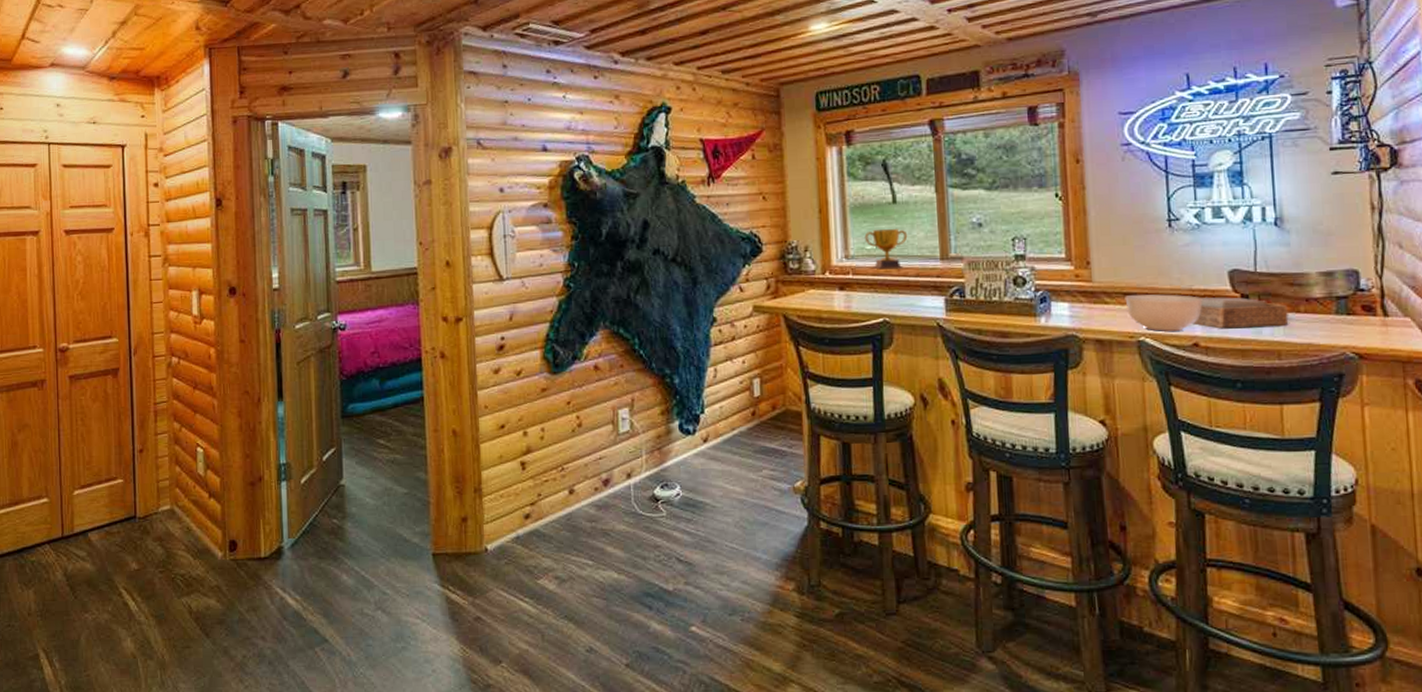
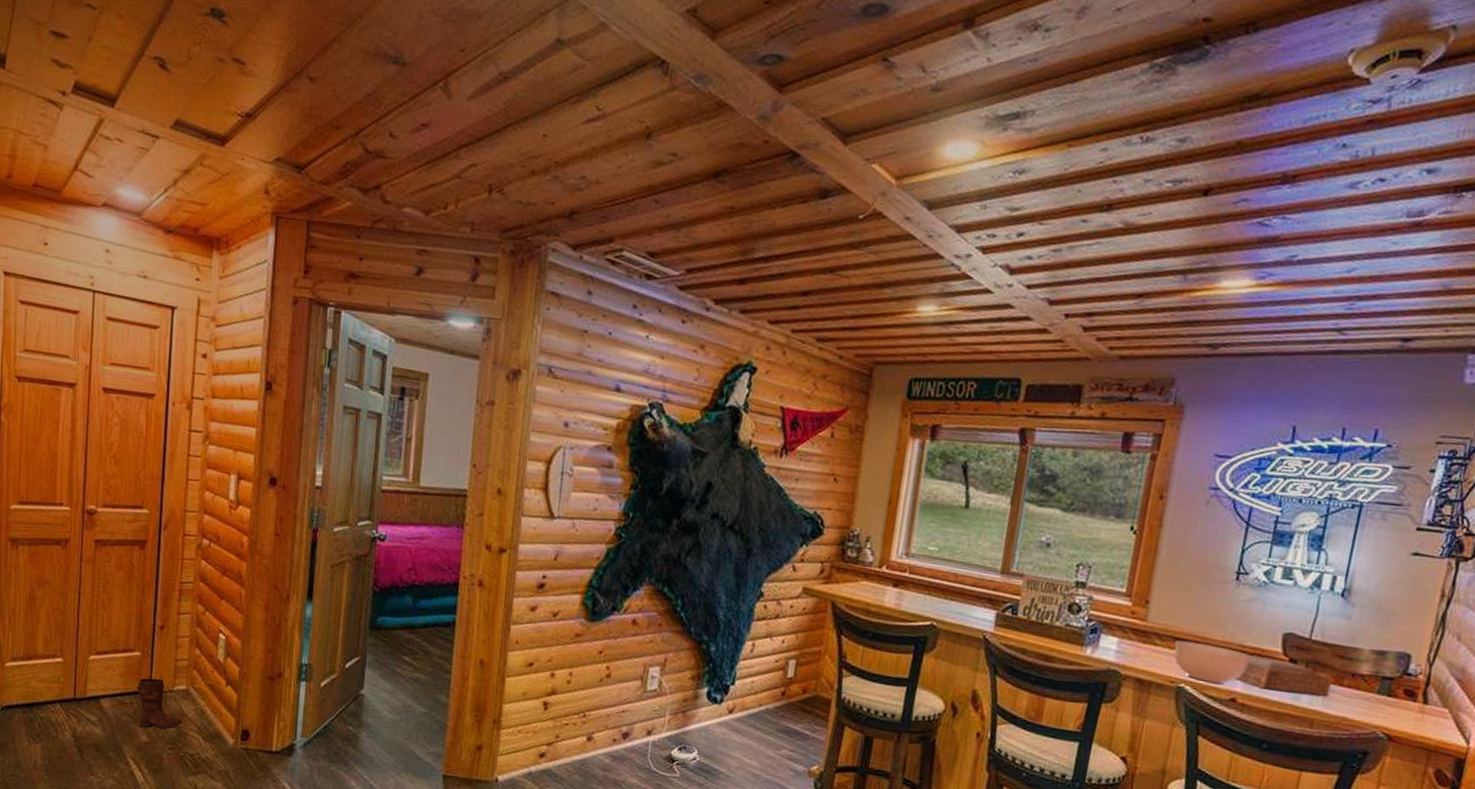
boot: none [123,503,170,555] -> present [137,678,182,729]
trophy: present [864,229,908,270] -> none [928,532,973,576]

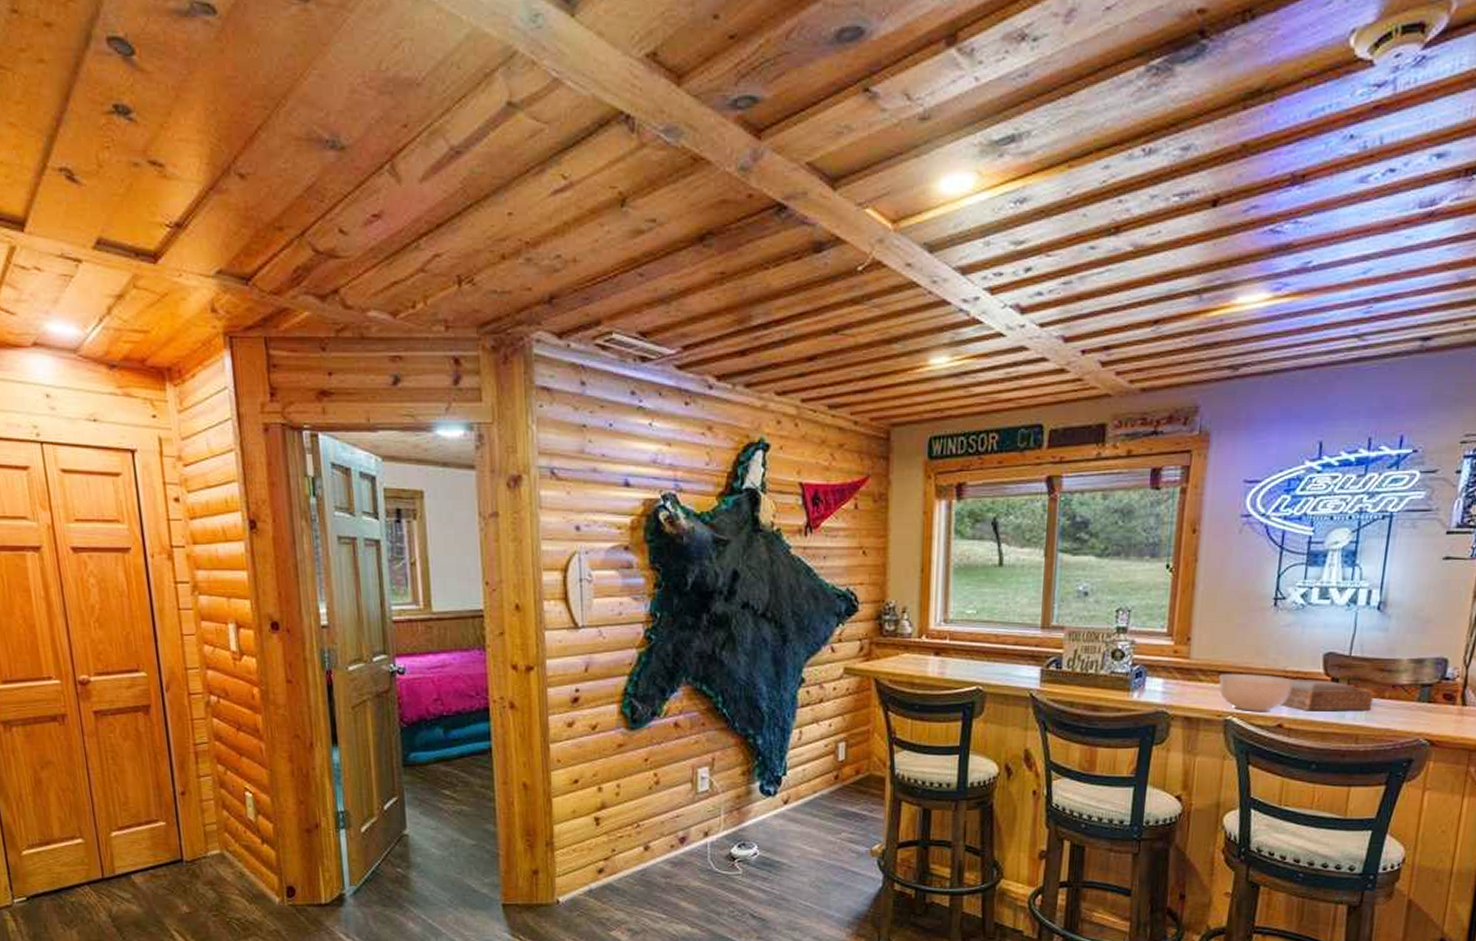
boot: present [137,678,182,729] -> none [168,846,222,898]

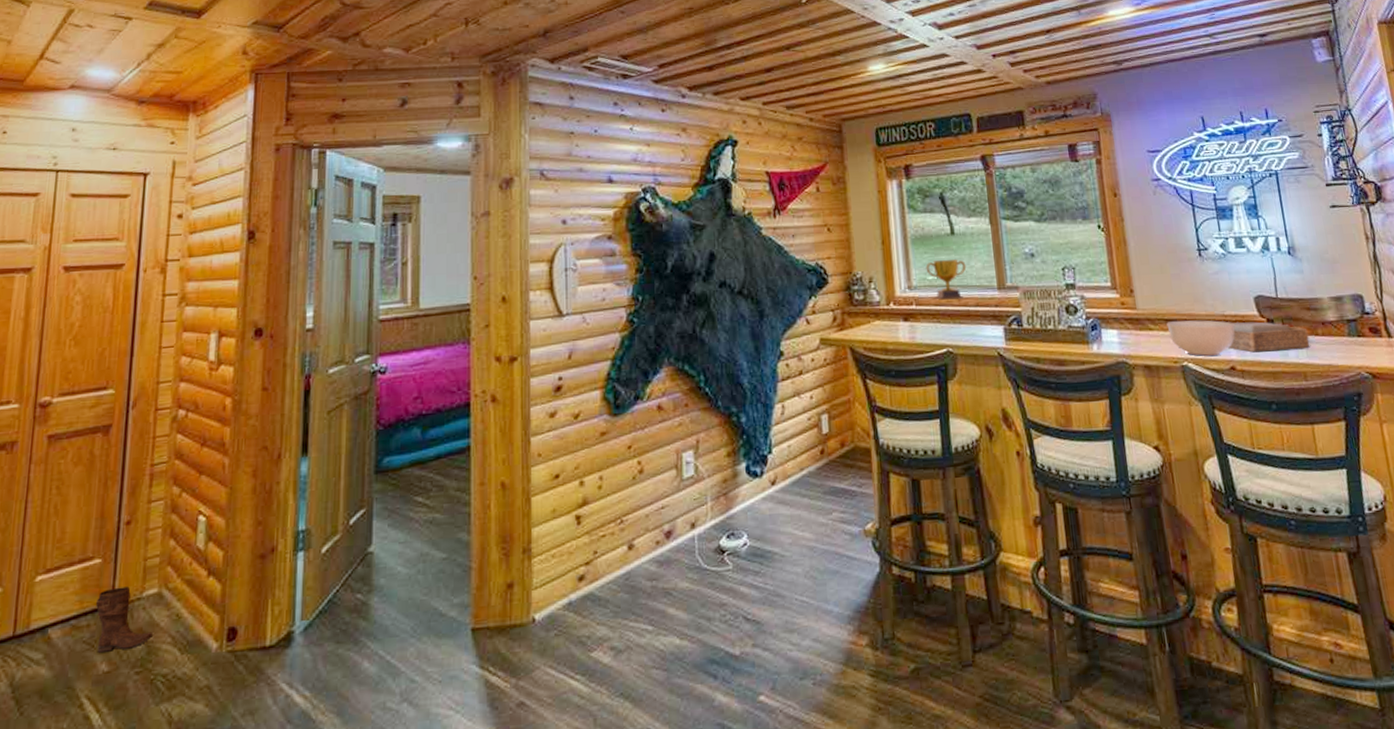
boot: none [168,846,222,898] -> present [96,586,153,654]
trophy: none [966,594,1011,636] -> present [926,260,967,300]

